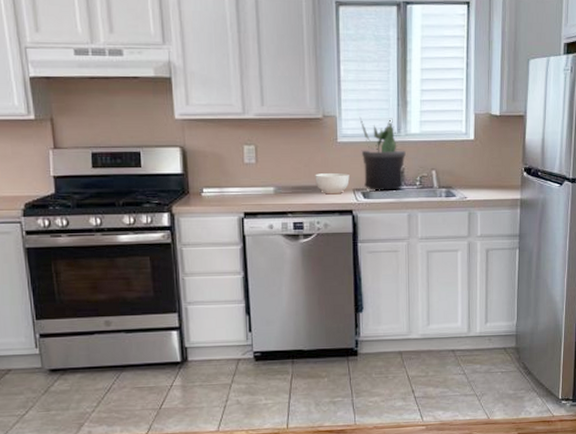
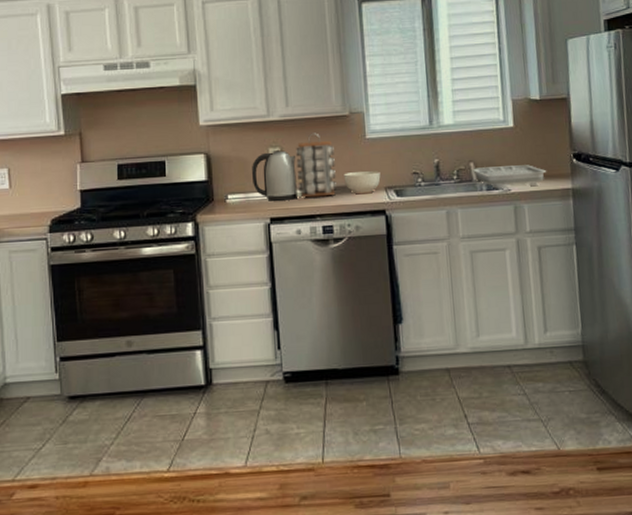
kettle: none [227,148,270,197] -> present [252,150,297,201]
spice rack: none [270,133,308,195] -> present [296,133,337,198]
planter: present [359,116,406,191] -> none [388,110,440,188]
dish rack: none [433,175,500,196] -> present [472,165,547,189]

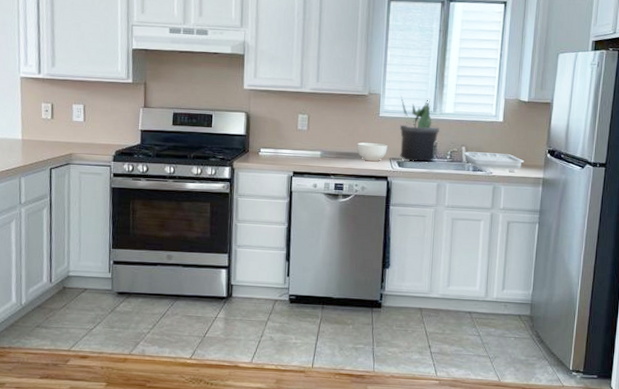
kettle: present [252,150,297,201] -> none [282,117,319,159]
spice rack: present [296,133,337,198] -> none [319,106,352,160]
planter: none [388,110,440,188] -> present [399,95,439,162]

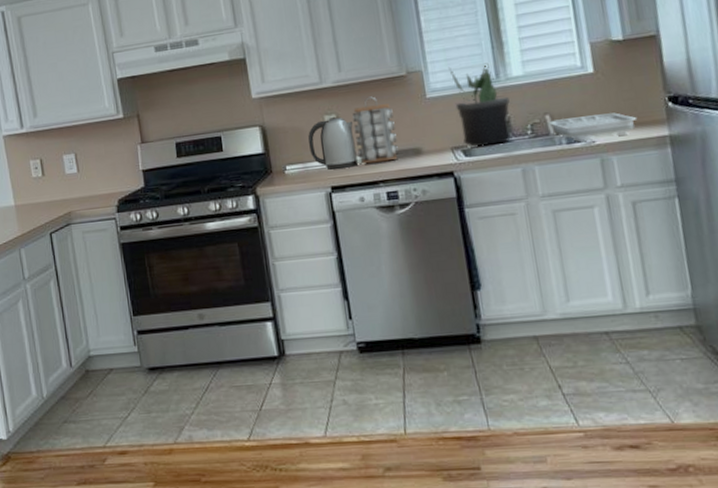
kettle: none [282,117,319,159] -> present [308,116,358,170]
spice rack: none [319,106,352,160] -> present [352,96,399,164]
bowl: present [356,142,388,162] -> none [404,131,446,157]

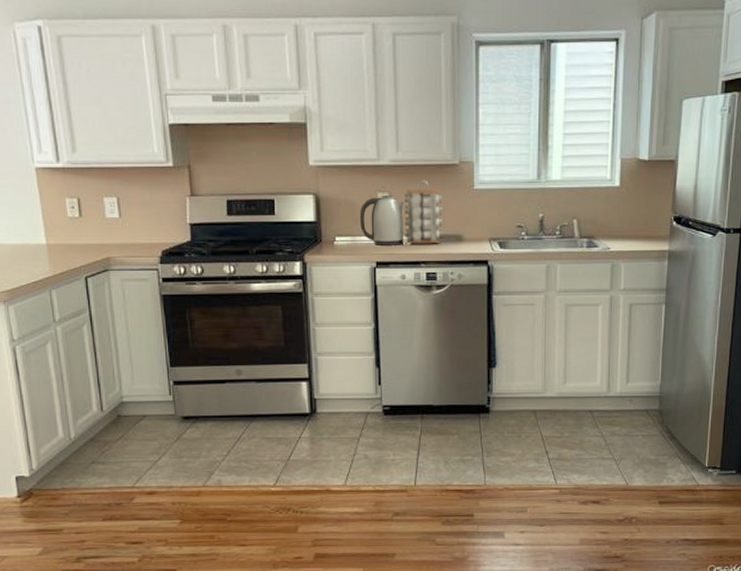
planter: present [448,63,512,147] -> none [497,162,546,240]
dish rack: present [548,112,638,142] -> none [574,225,647,247]

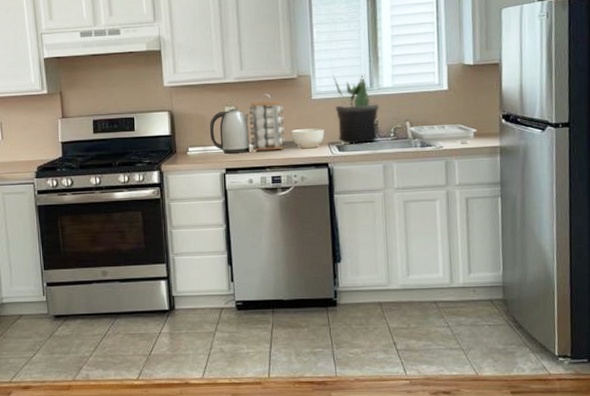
bowl: none [448,221,486,244] -> present [290,127,325,149]
planter: none [497,162,546,240] -> present [332,74,379,144]
dish rack: none [574,225,647,247] -> present [407,124,477,146]

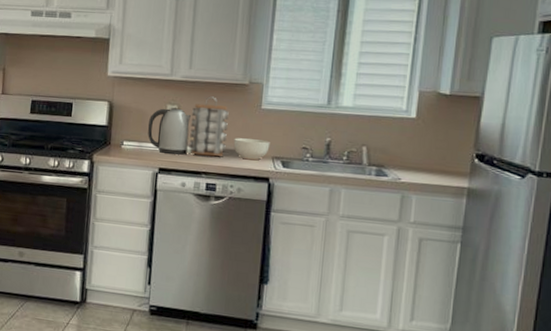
planter: present [332,74,379,144] -> none [285,85,335,163]
dish rack: present [407,124,477,146] -> none [363,152,444,180]

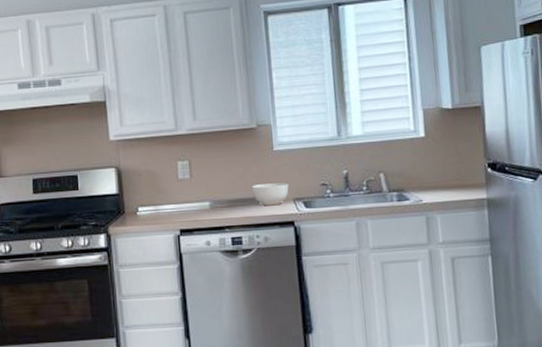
kettle: present [148,108,191,155] -> none [161,163,206,213]
spice rack: present [189,96,229,157] -> none [204,146,245,210]

